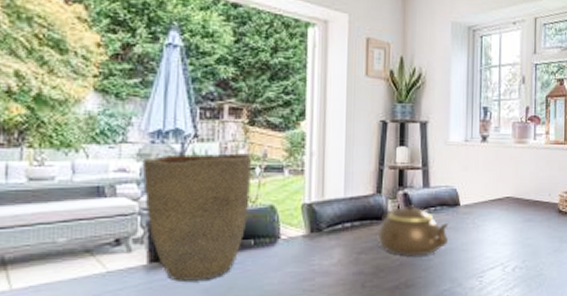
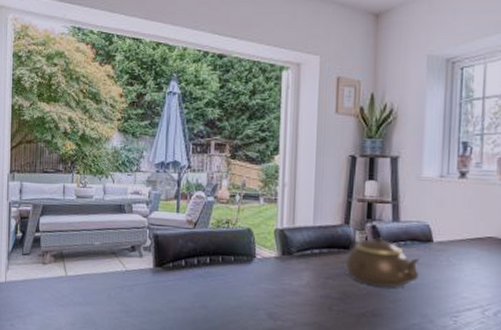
vase: present [142,152,253,282] -> none [150,181,233,286]

